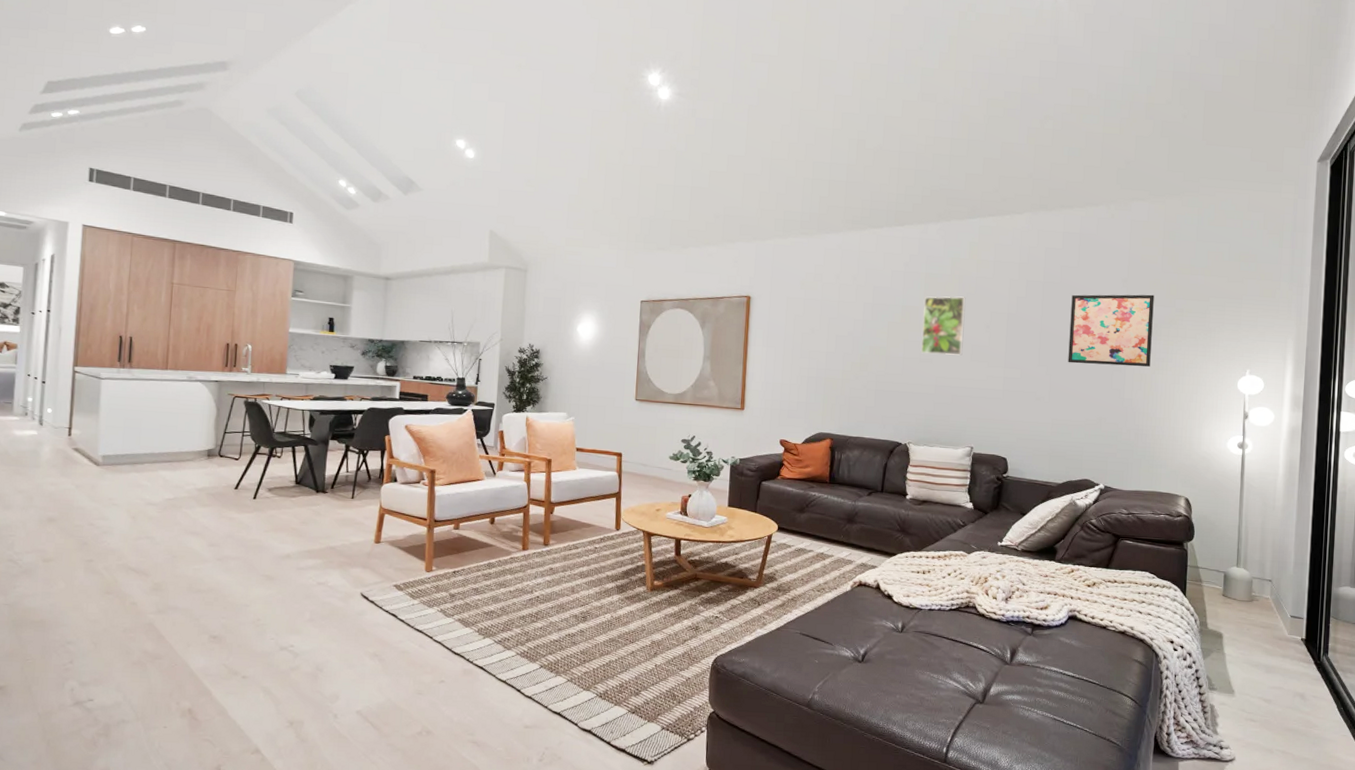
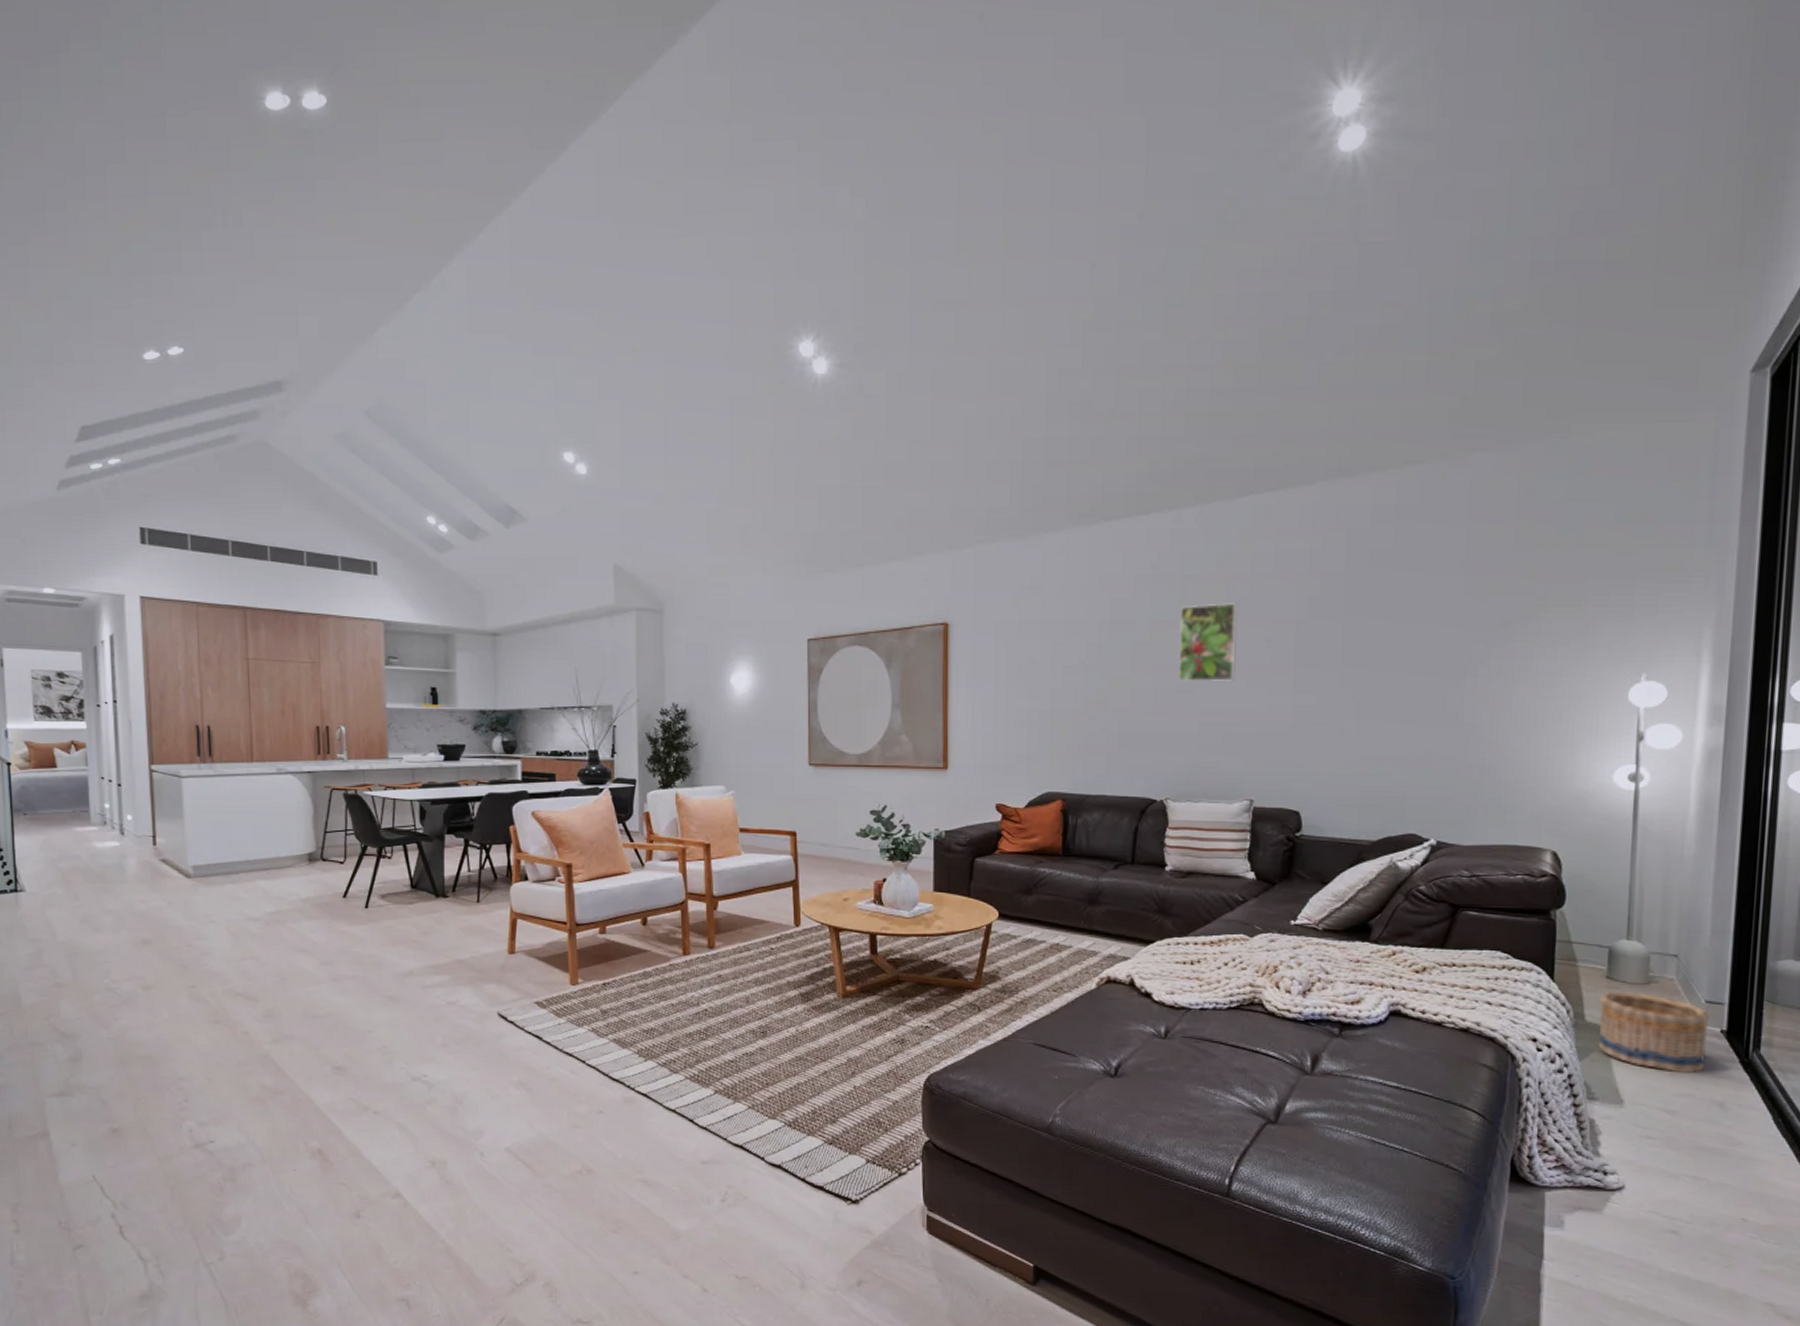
wall art: present [1068,294,1154,367] -> none [1382,580,1505,681]
basket: none [1217,606,1293,671] -> present [1599,991,1710,1073]

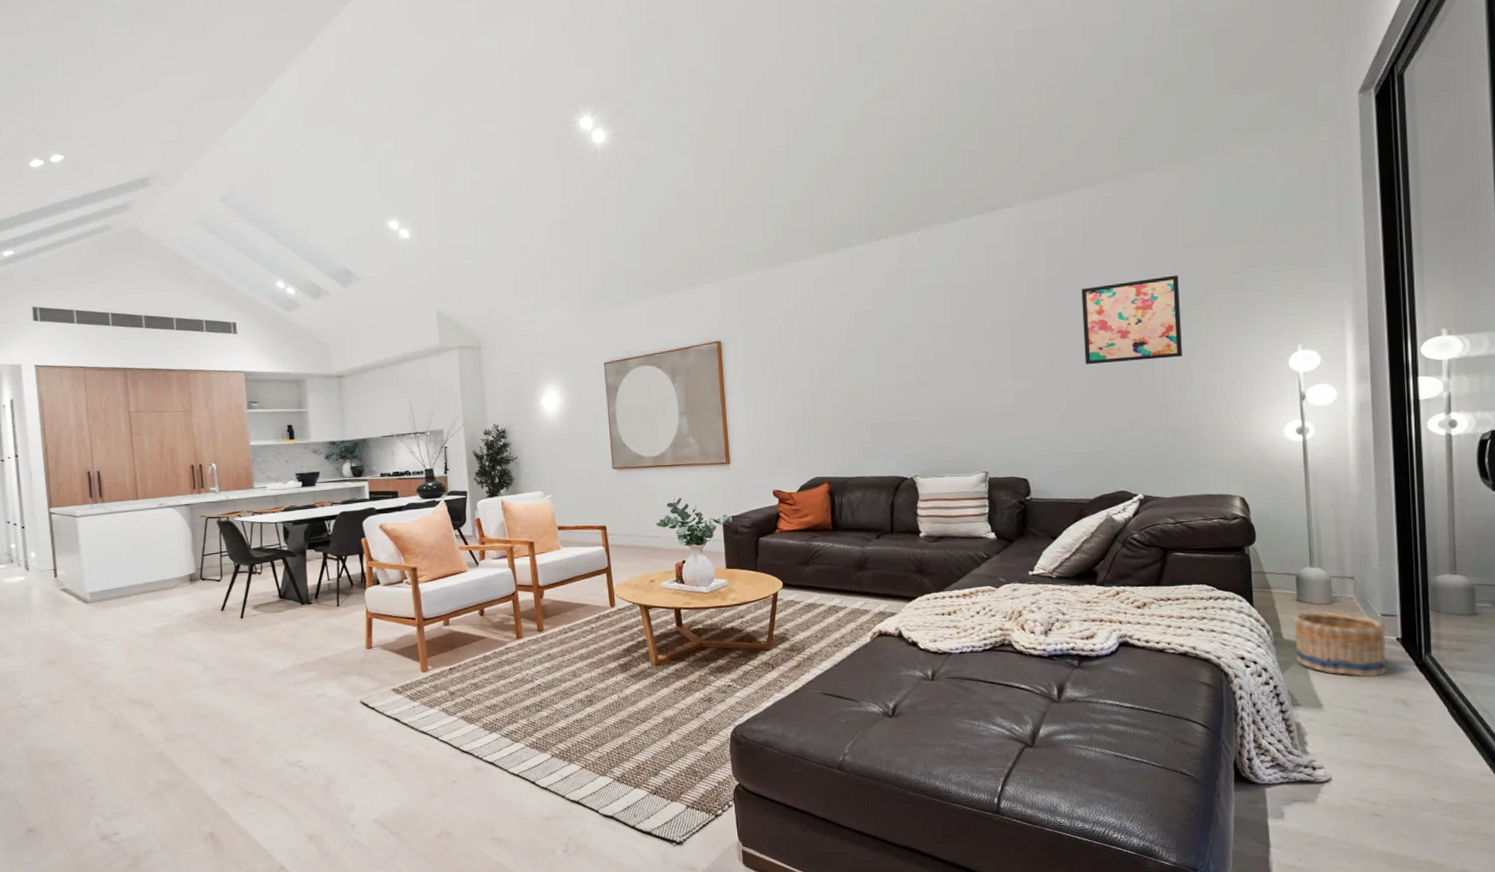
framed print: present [1179,603,1238,682] -> none [913,308,964,376]
wall art: none [1382,580,1505,681] -> present [1081,275,1182,365]

